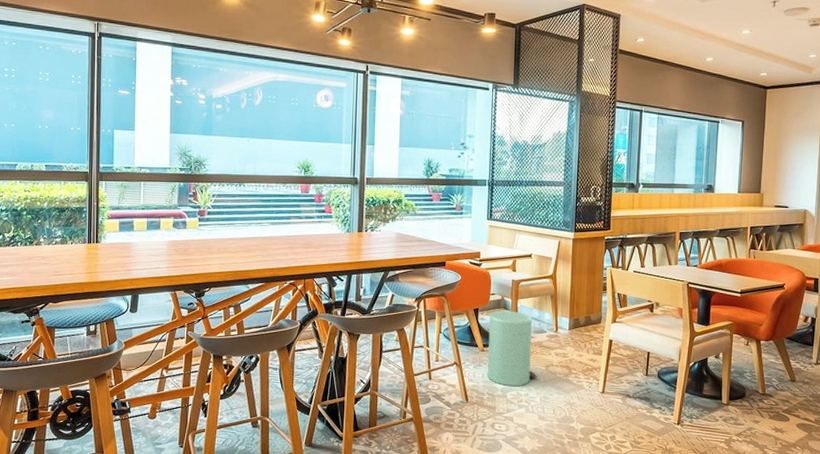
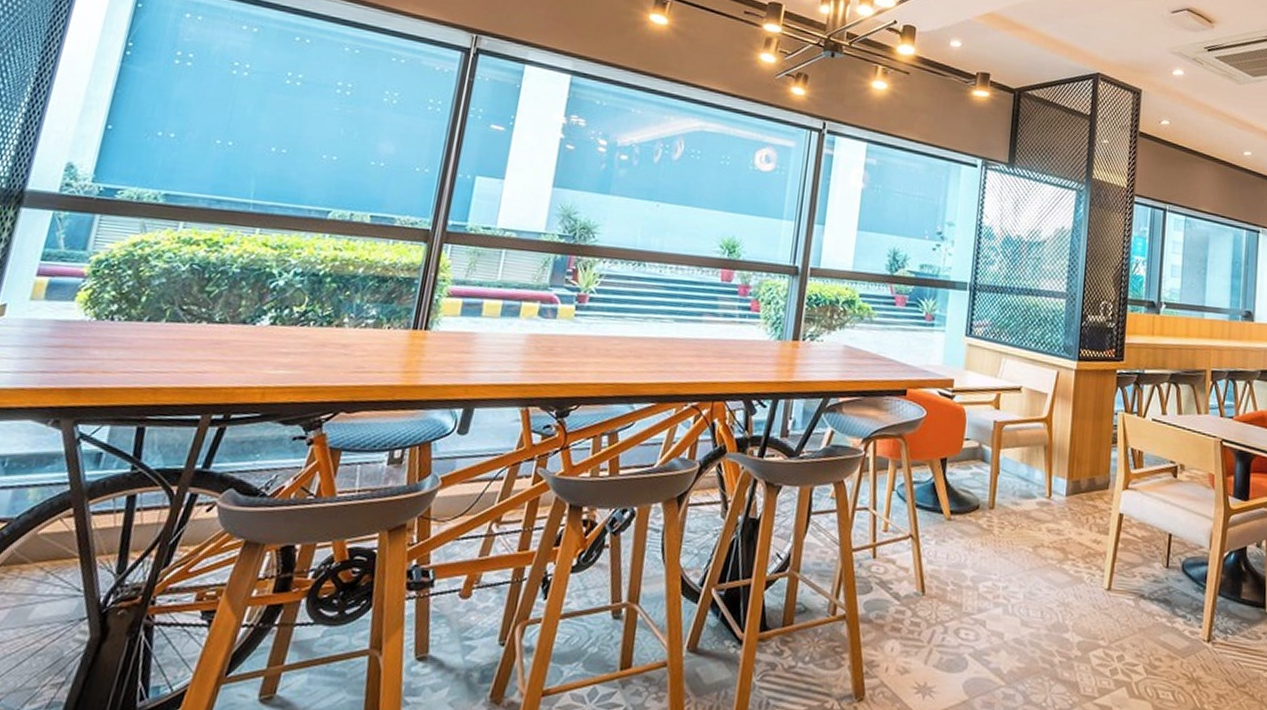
trash can: present [487,310,537,387] -> none [953,463,1022,575]

